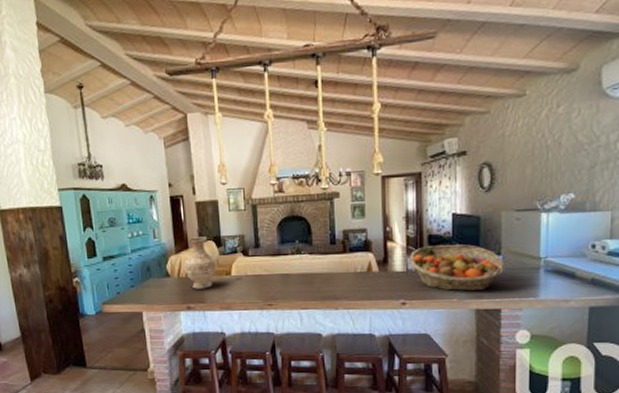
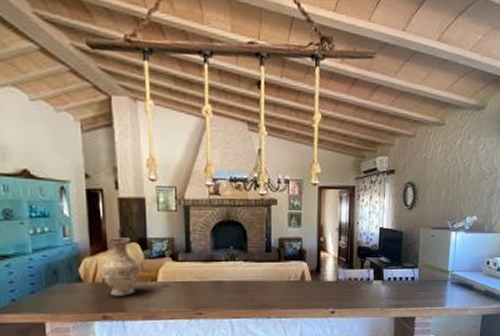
fruit basket: present [409,244,507,291] -> none [340,256,422,300]

